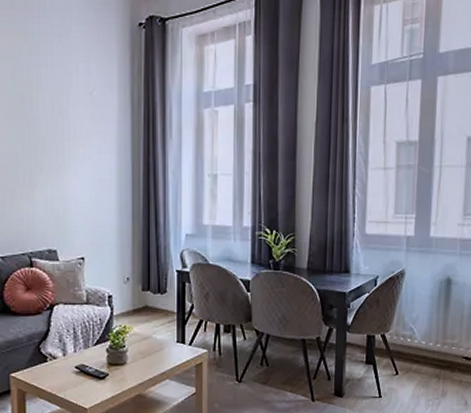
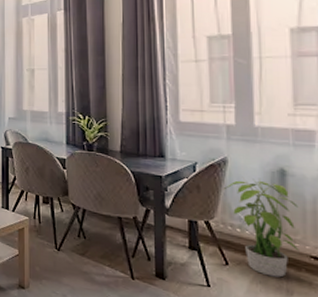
potted plant: none [398,288,458,380] -> present [222,176,300,278]

